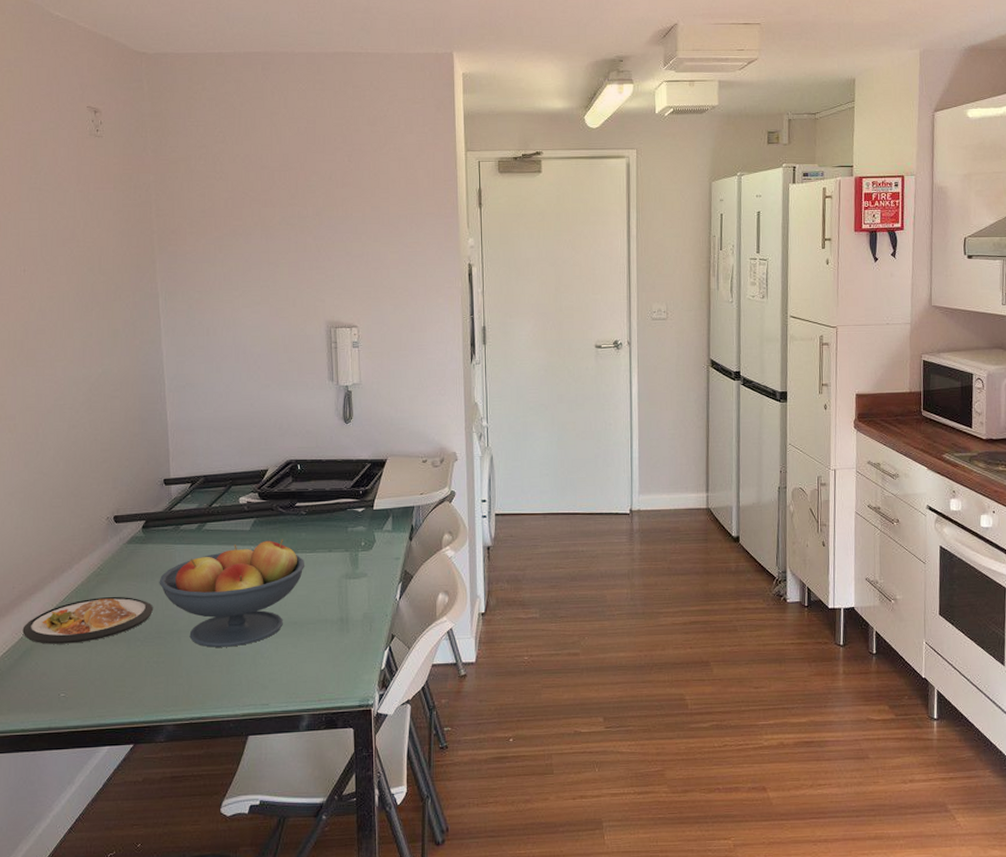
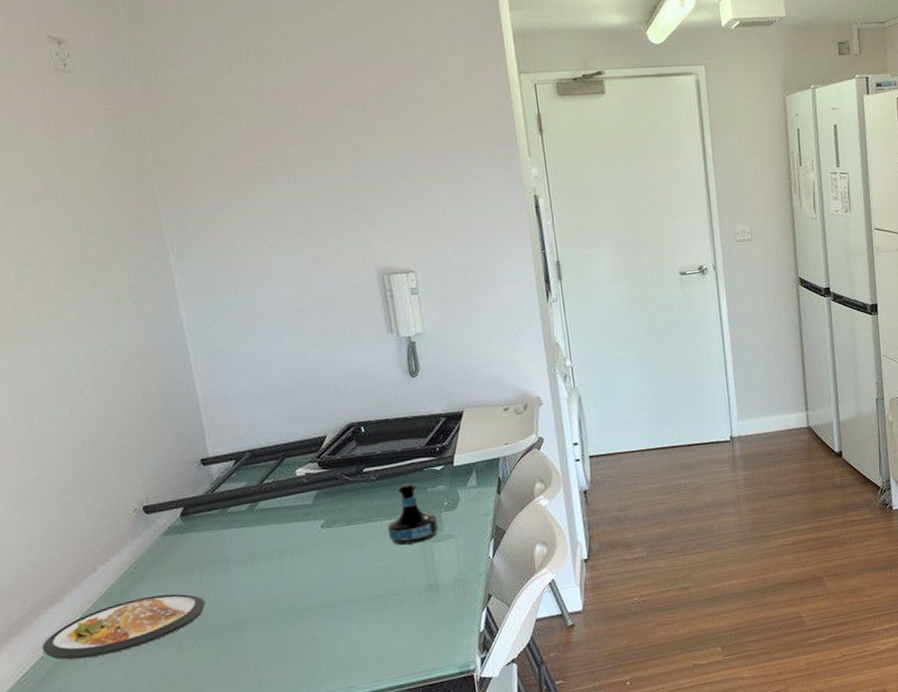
fruit bowl: present [159,539,305,648] -> none [208,509,382,636]
tequila bottle: none [310,521,355,578] -> present [387,483,439,545]

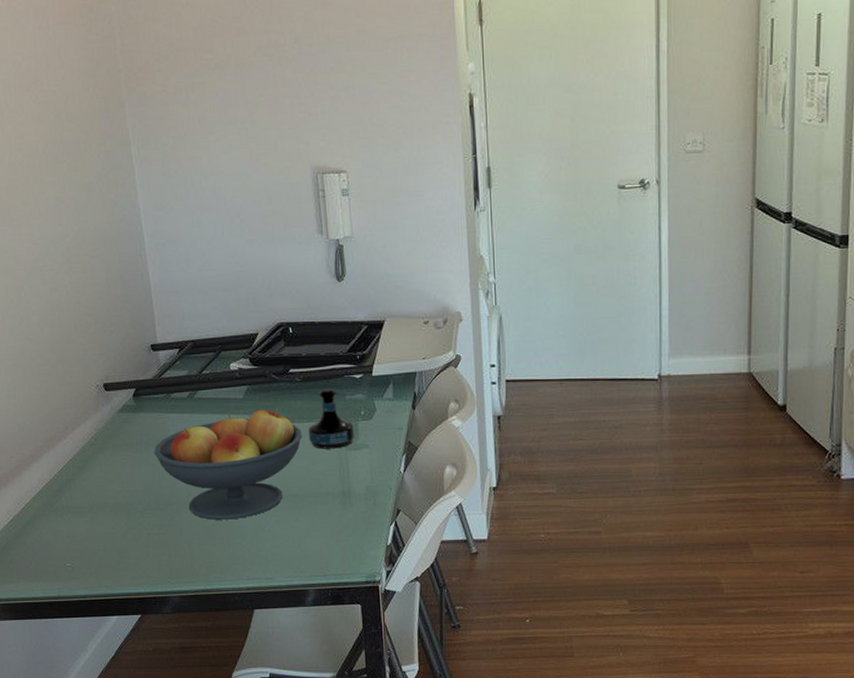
dish: present [42,593,206,660] -> none [24,467,151,514]
fruit bowl: none [208,509,382,636] -> present [154,407,303,520]

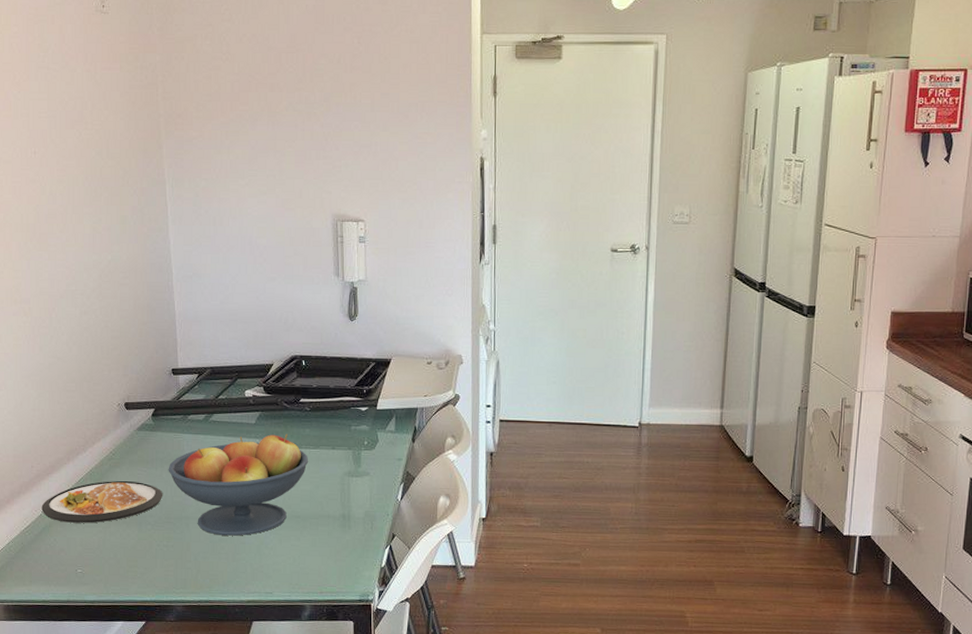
dish: none [24,467,151,514] -> present [41,481,163,523]
tequila bottle: present [308,388,355,449] -> none [314,419,357,475]

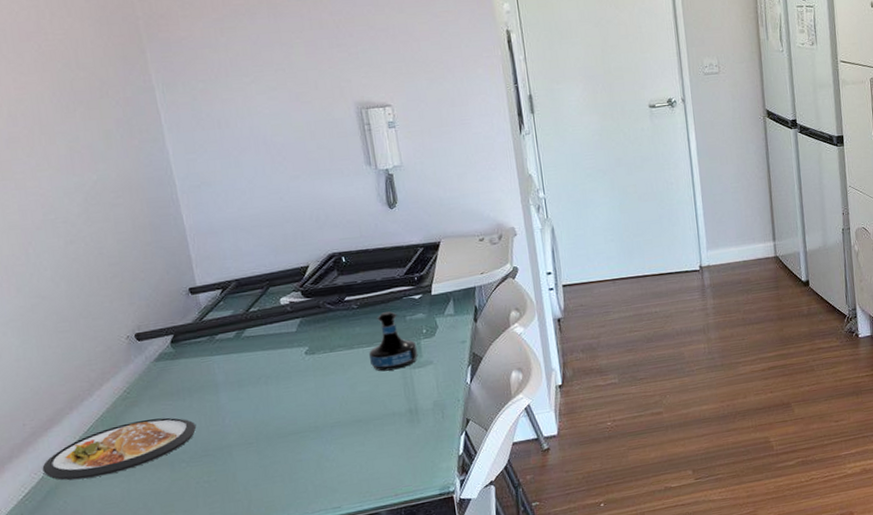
fruit bowl: present [168,434,309,536] -> none [198,336,364,458]
tequila bottle: none [314,419,357,475] -> present [368,311,418,372]

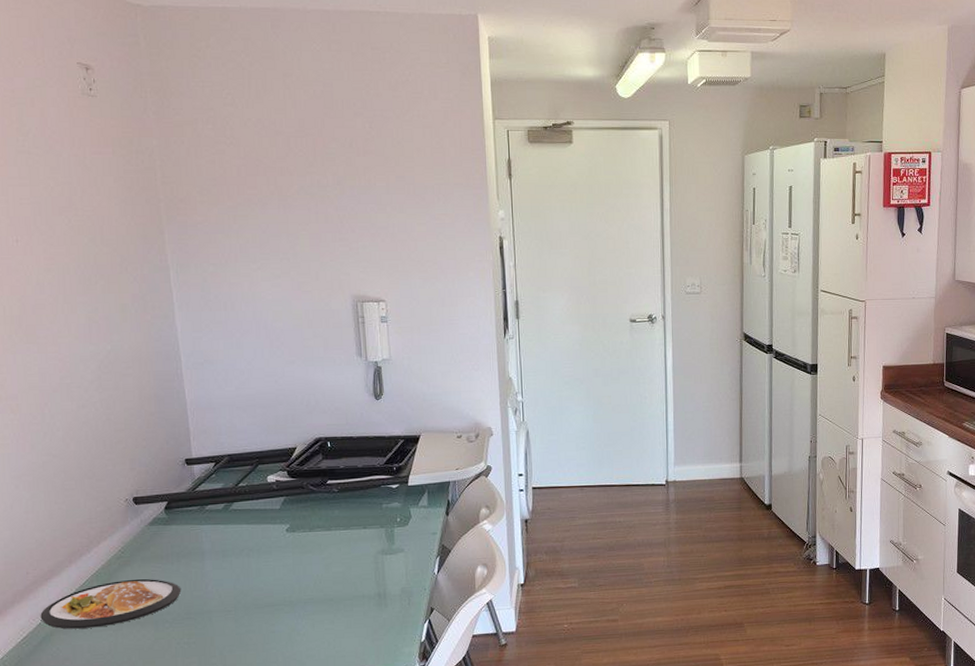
tequila bottle: present [368,311,418,372] -> none [344,498,391,555]

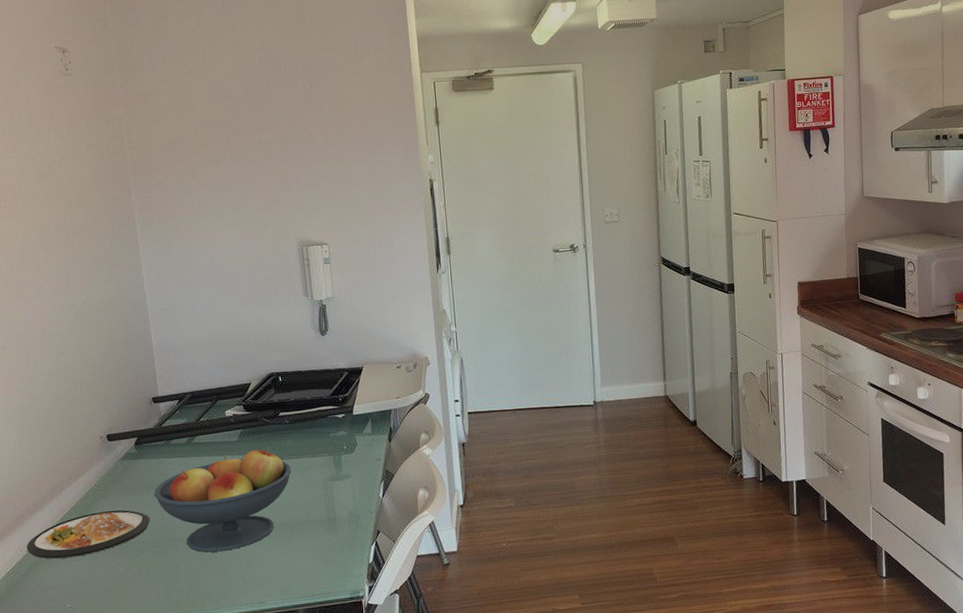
fruit bowl: none [185,517,340,627] -> present [154,447,292,553]

